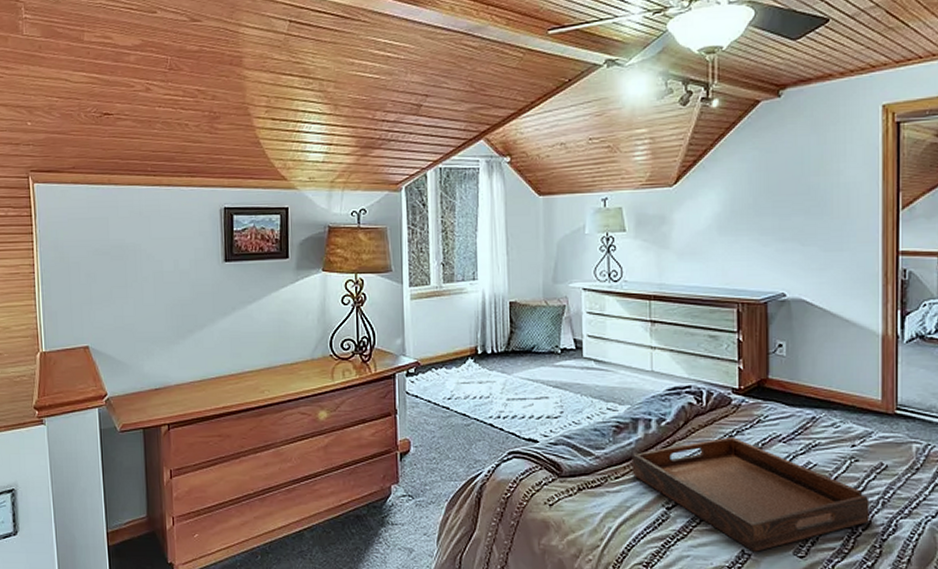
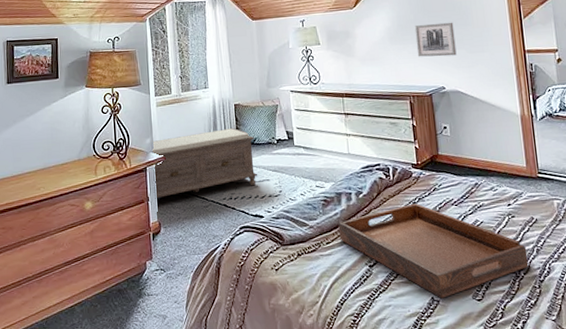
bench: none [402,330,535,412] -> present [151,127,258,199]
wall art: none [753,209,806,255] -> present [414,22,457,57]

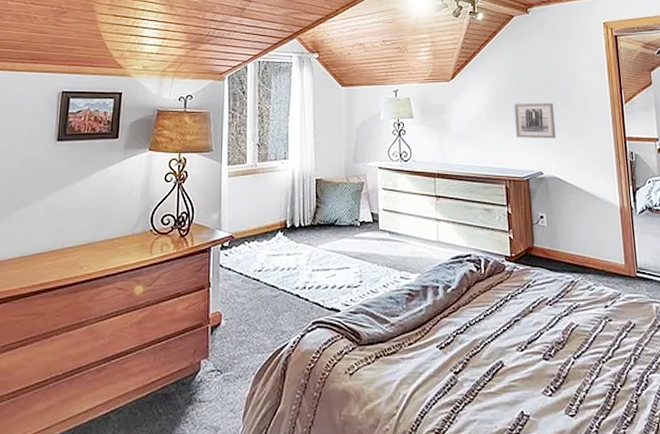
bench: present [151,127,258,199] -> none [217,205,337,285]
serving tray: present [338,203,529,298] -> none [422,301,626,413]

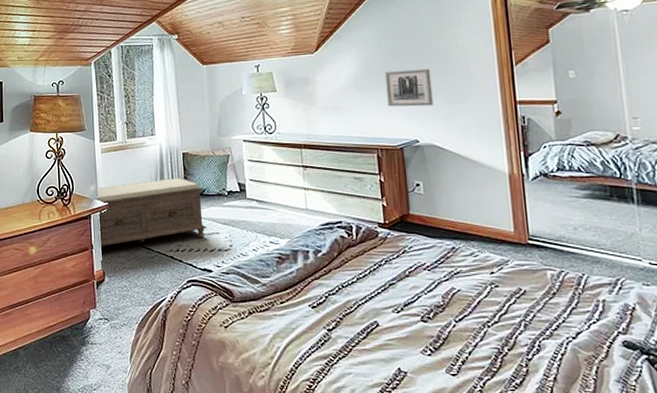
bench: none [217,205,337,285] -> present [95,177,207,247]

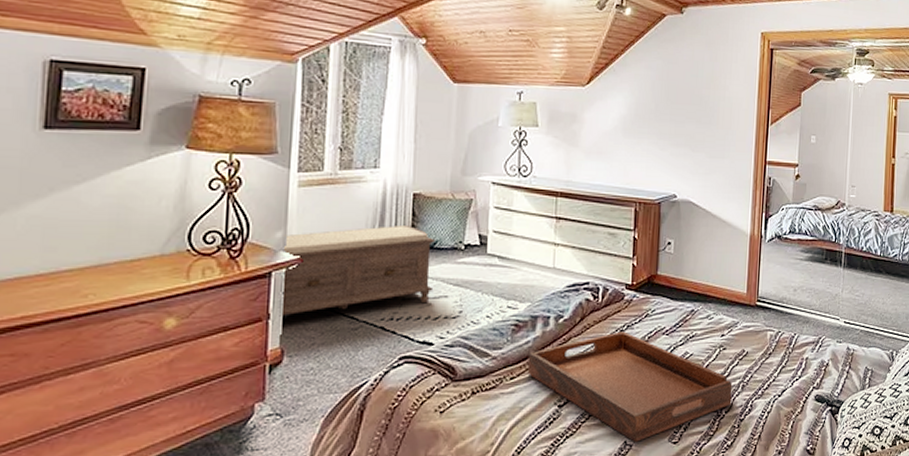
serving tray: none [294,266,514,370] -> present [527,331,733,442]
wall art: present [384,68,434,107] -> none [652,116,697,159]

